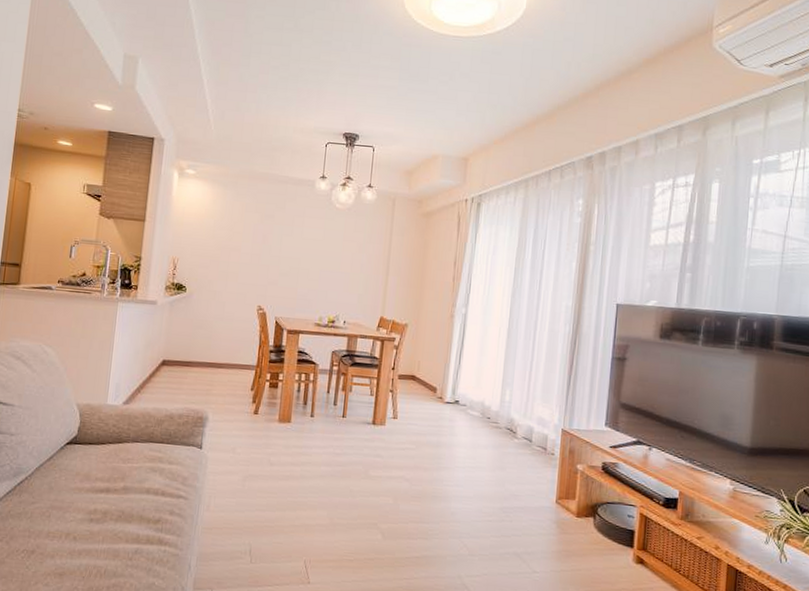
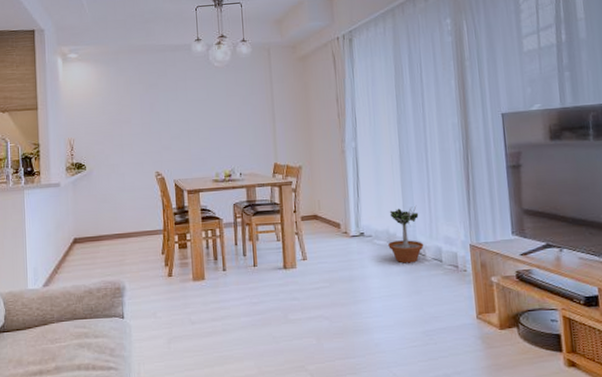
potted tree: none [481,381,517,439] -> present [388,205,424,263]

